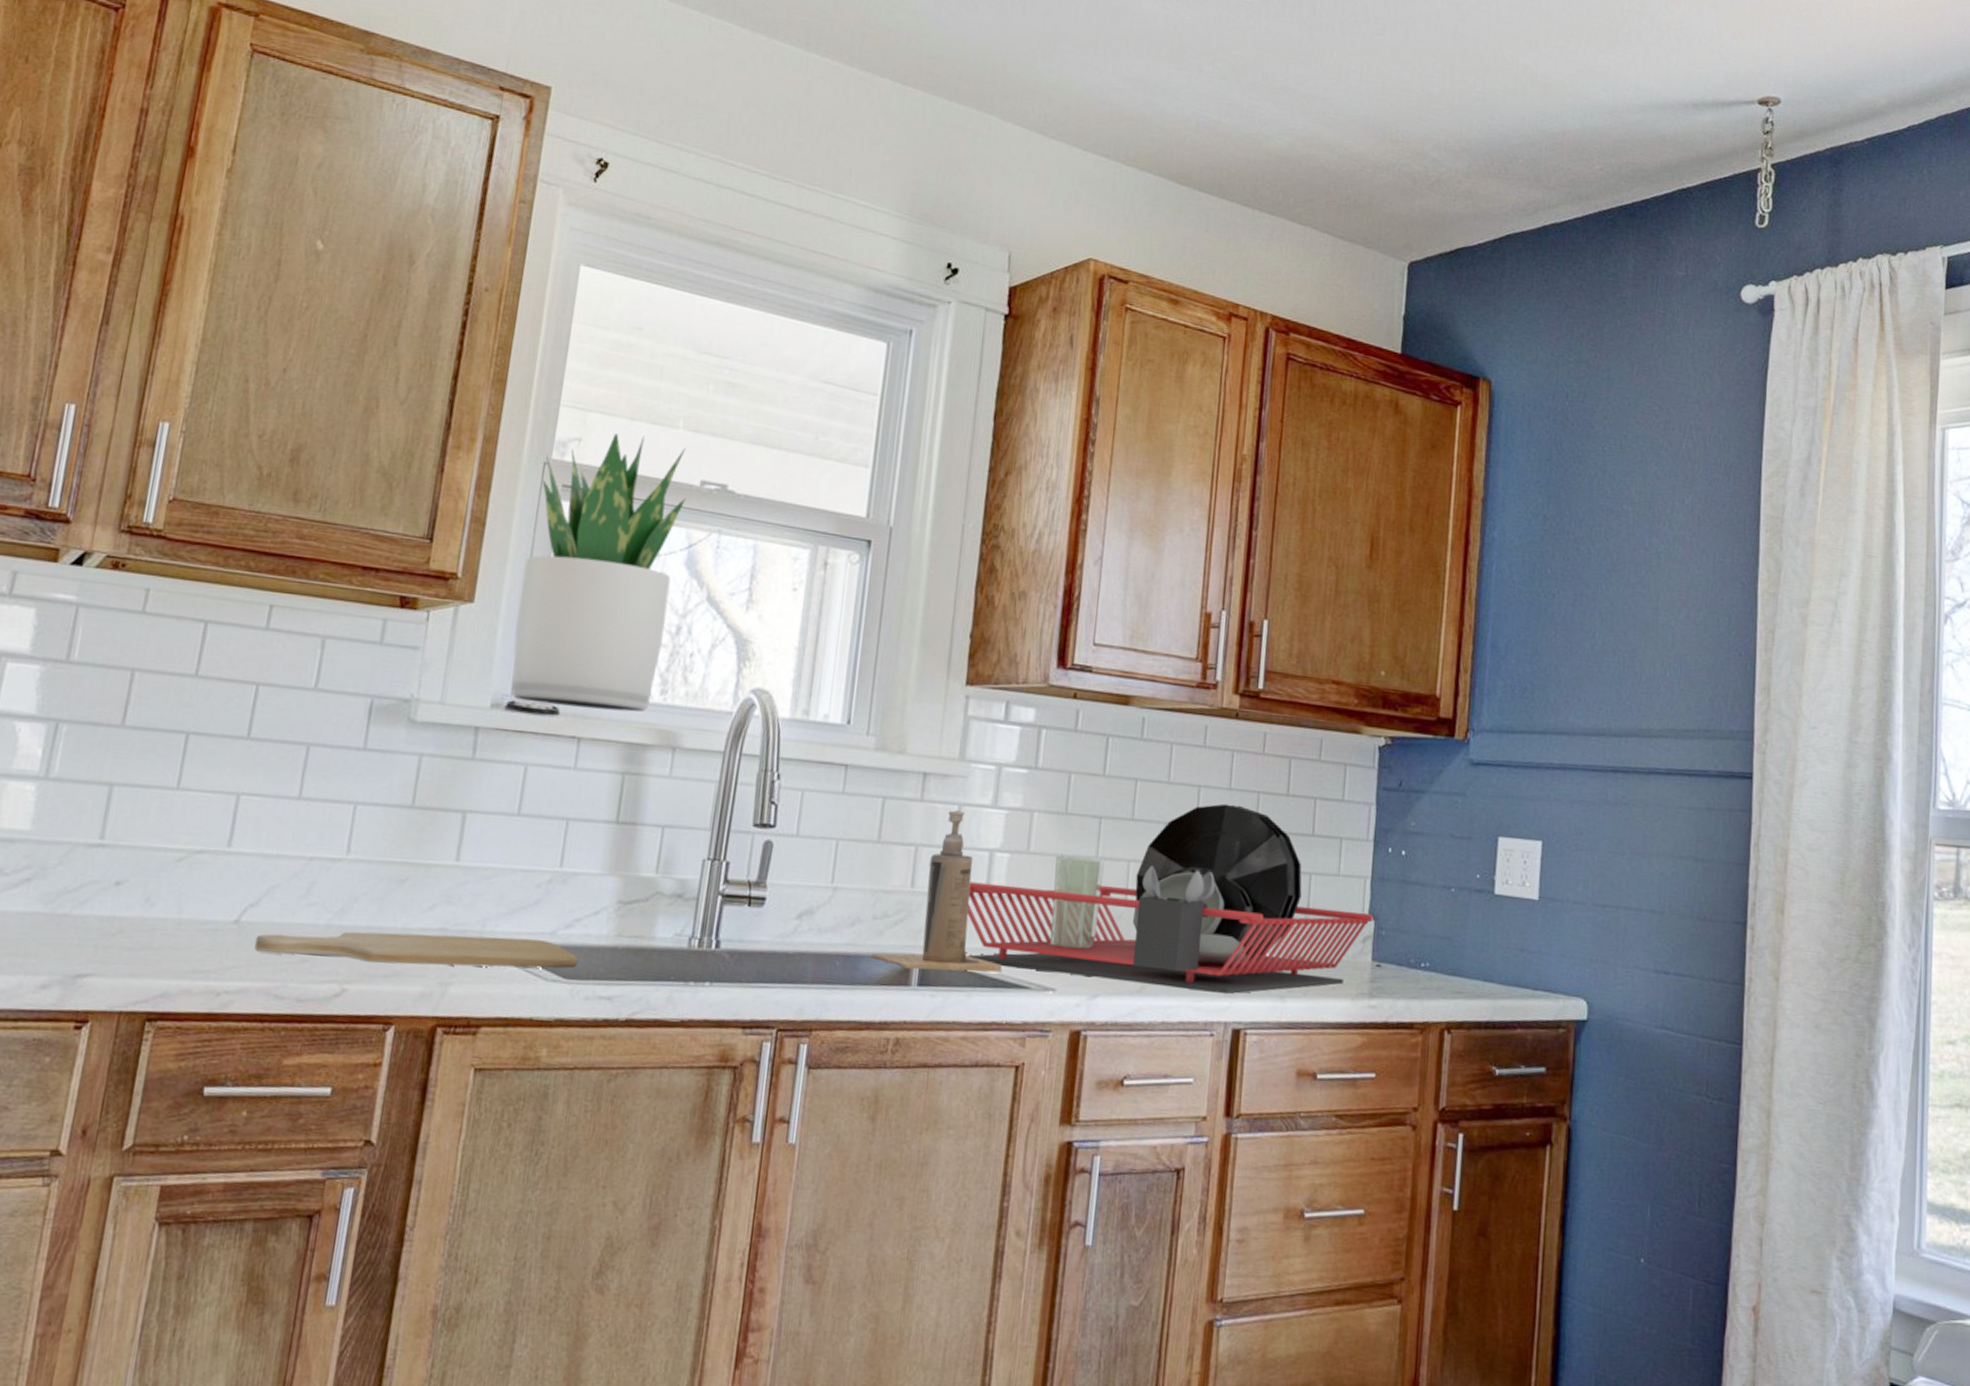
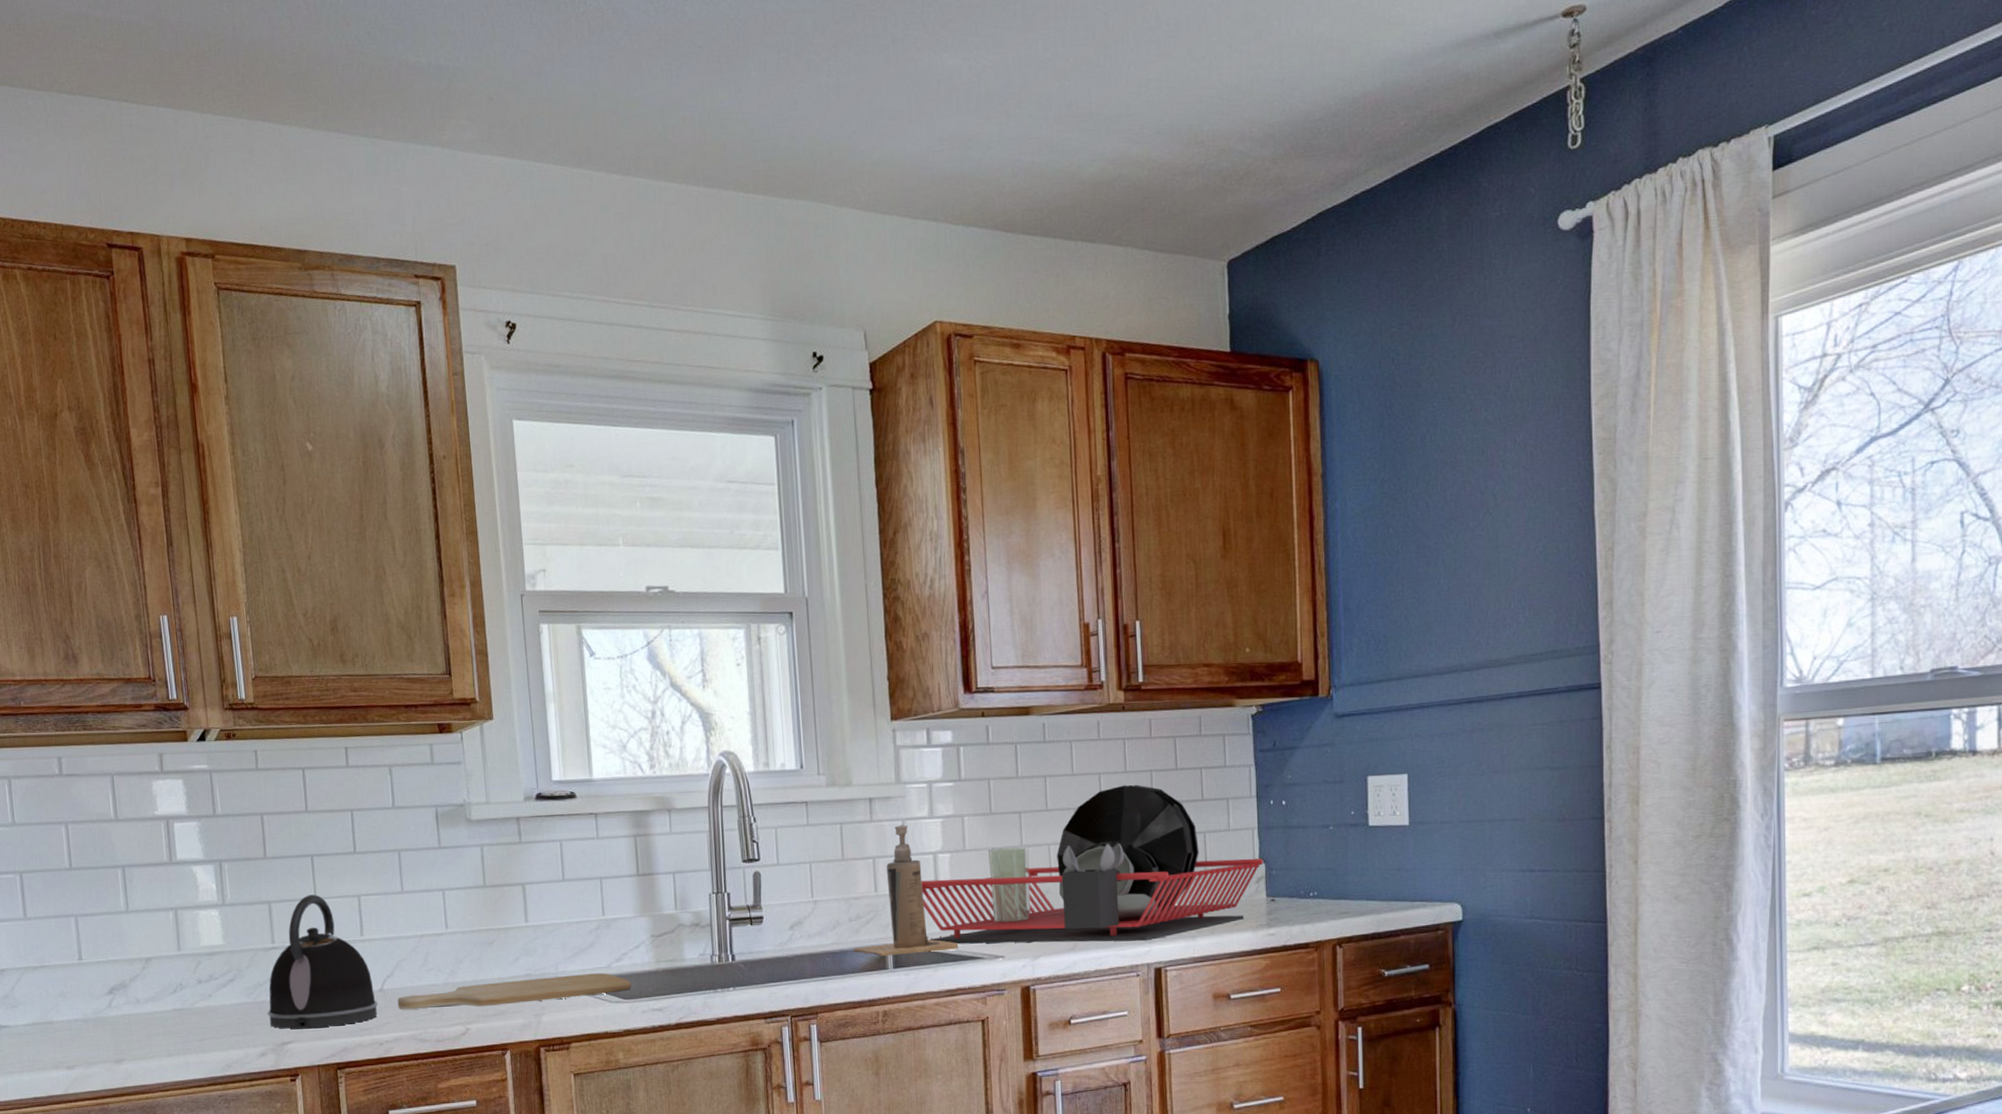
kettle: none [65,782,229,962] -> present [266,894,379,1029]
planter: present [511,433,687,712] -> none [520,557,644,791]

